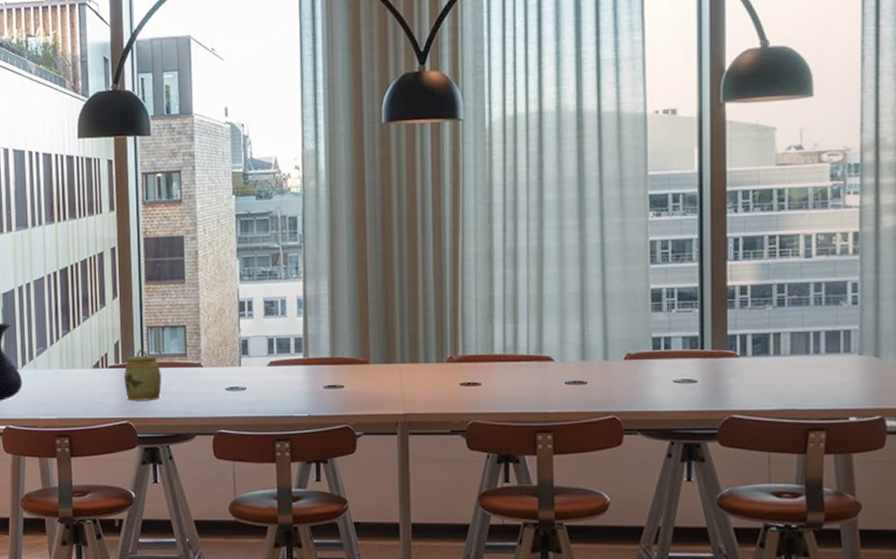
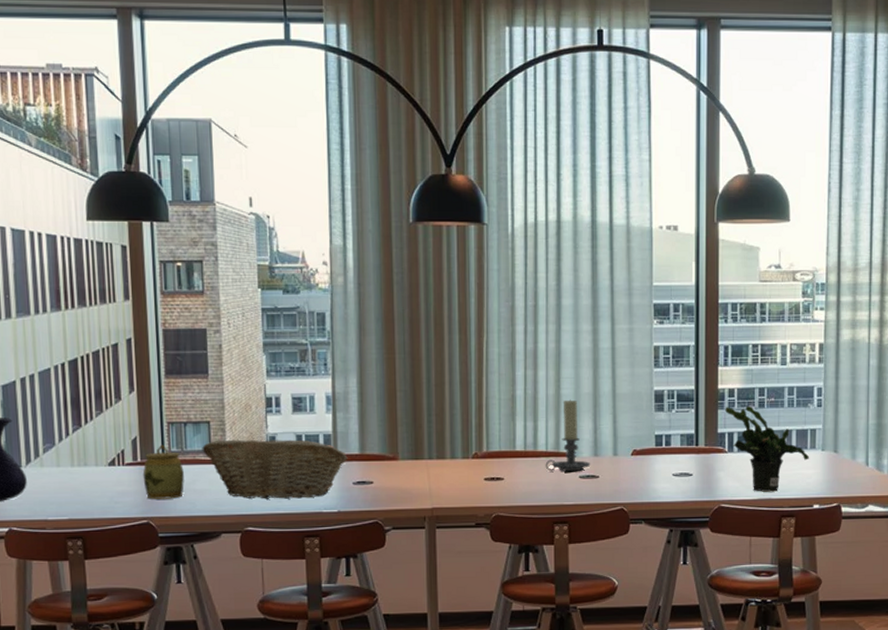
fruit basket: none [178,343,319,402] -> present [202,439,348,499]
candle holder: none [526,300,578,377] -> present [545,399,591,471]
potted plant: none [736,304,844,402] -> present [725,405,810,492]

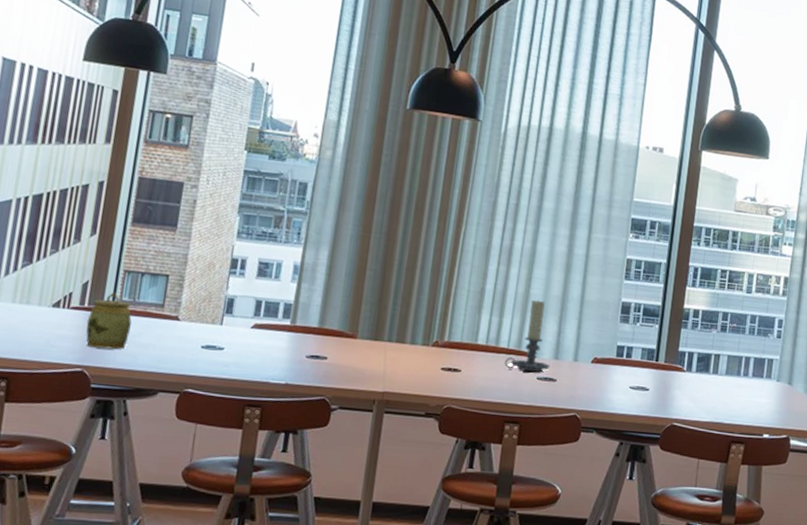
fruit basket: present [202,439,348,499] -> none [155,294,306,366]
potted plant: present [725,405,810,492] -> none [688,327,765,417]

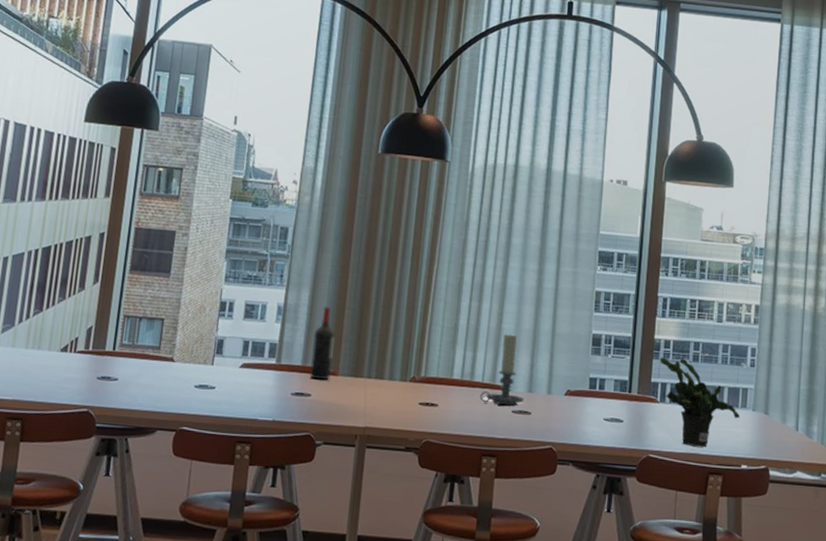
jar: present [86,292,132,350] -> none [91,336,132,391]
wine bottle: none [327,266,355,343] -> present [310,306,335,380]
potted plant: none [688,327,765,417] -> present [660,357,741,448]

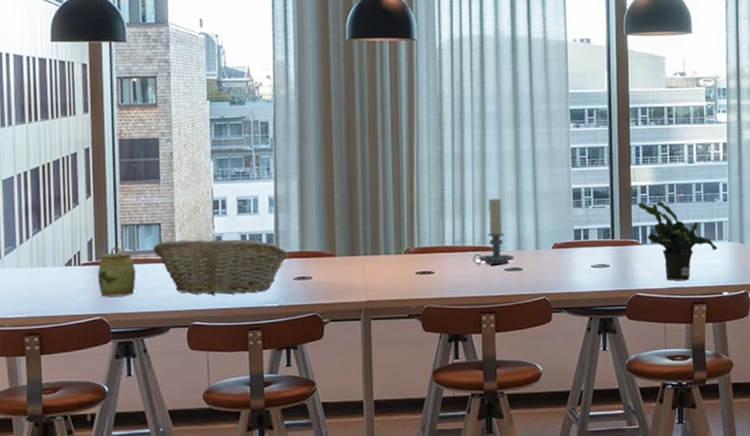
jar: none [91,336,132,391] -> present [97,245,136,297]
fruit basket: none [152,337,290,404] -> present [153,239,289,295]
wine bottle: present [310,306,335,380] -> none [306,193,329,263]

